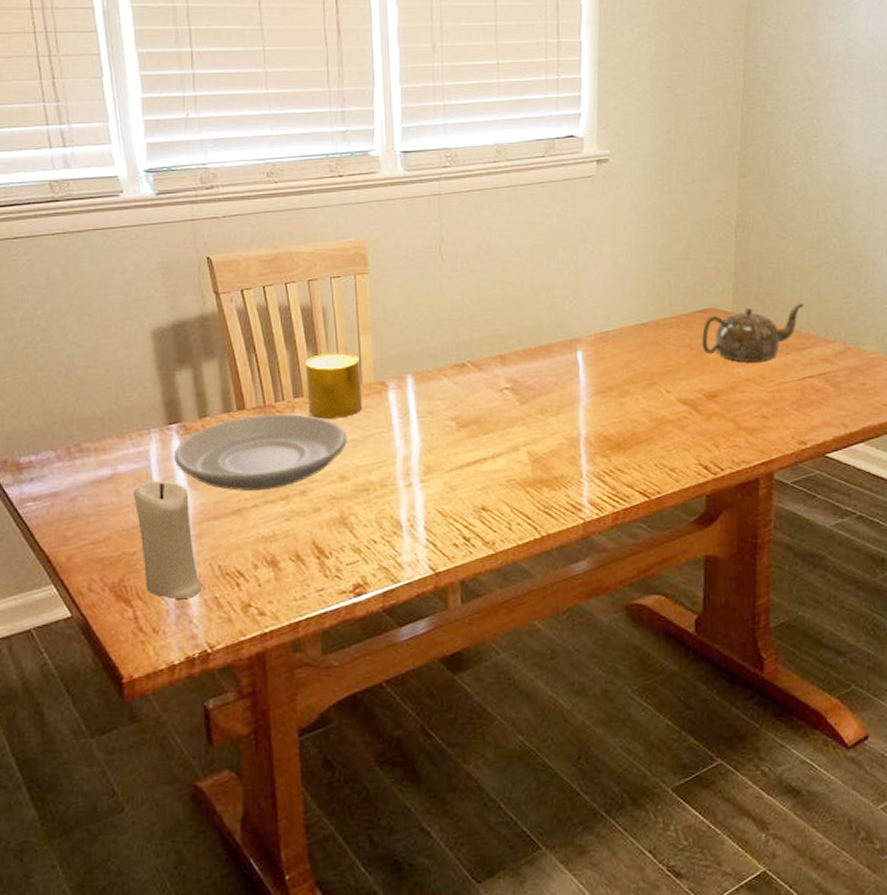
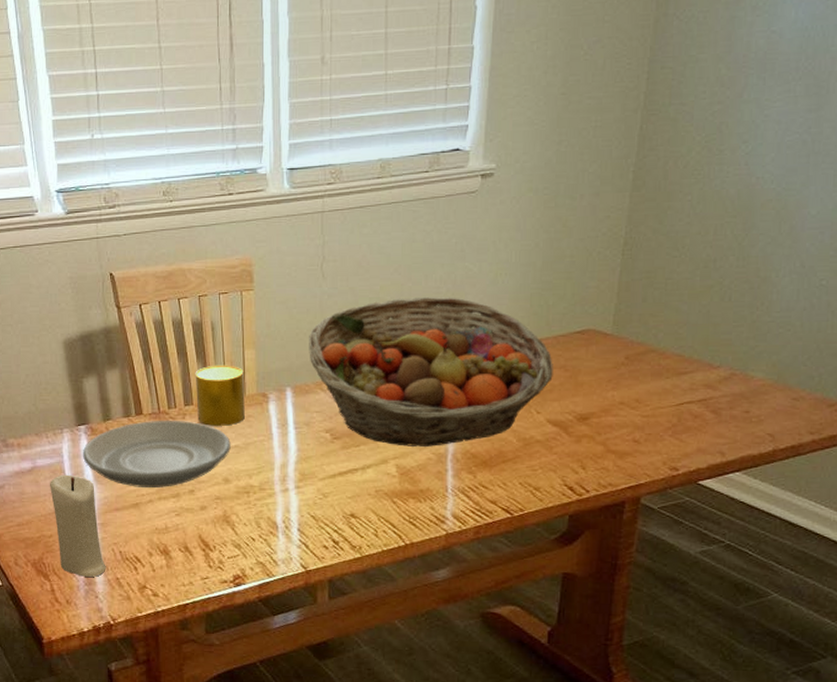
fruit basket: none [429,278,680,432] -> present [309,296,553,446]
teapot: present [701,303,805,362] -> none [577,325,691,385]

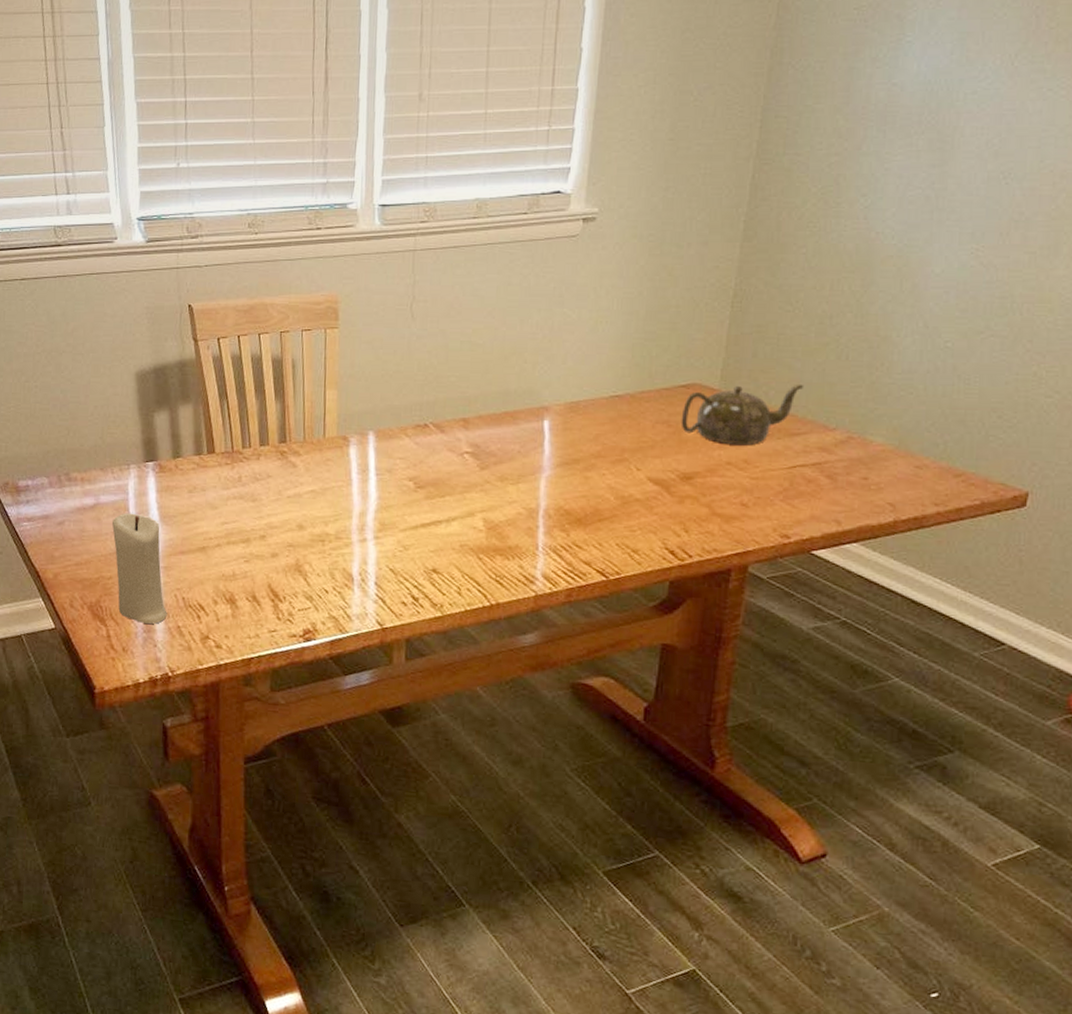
plate: present [83,421,231,487] -> none [149,460,307,532]
cup: present [195,364,245,426] -> none [272,404,325,469]
fruit basket: present [309,296,553,446] -> none [394,342,655,501]
teapot: none [577,325,691,385] -> present [681,384,804,444]

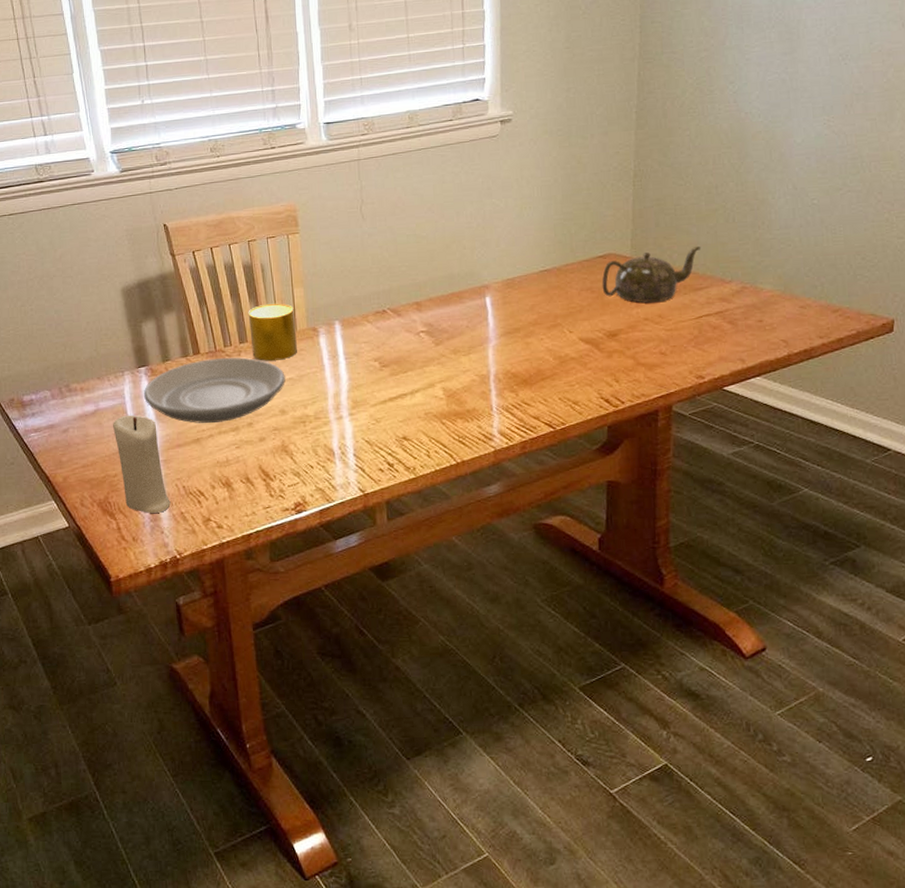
plate: none [149,460,307,532] -> present [144,357,286,423]
cup: none [272,404,325,469] -> present [248,303,297,361]

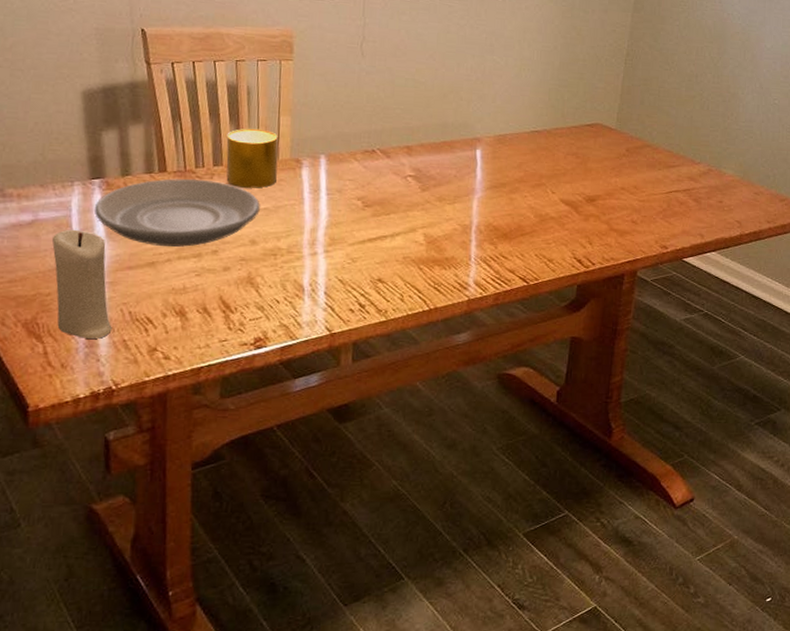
teapot: present [601,245,702,303] -> none [586,127,678,174]

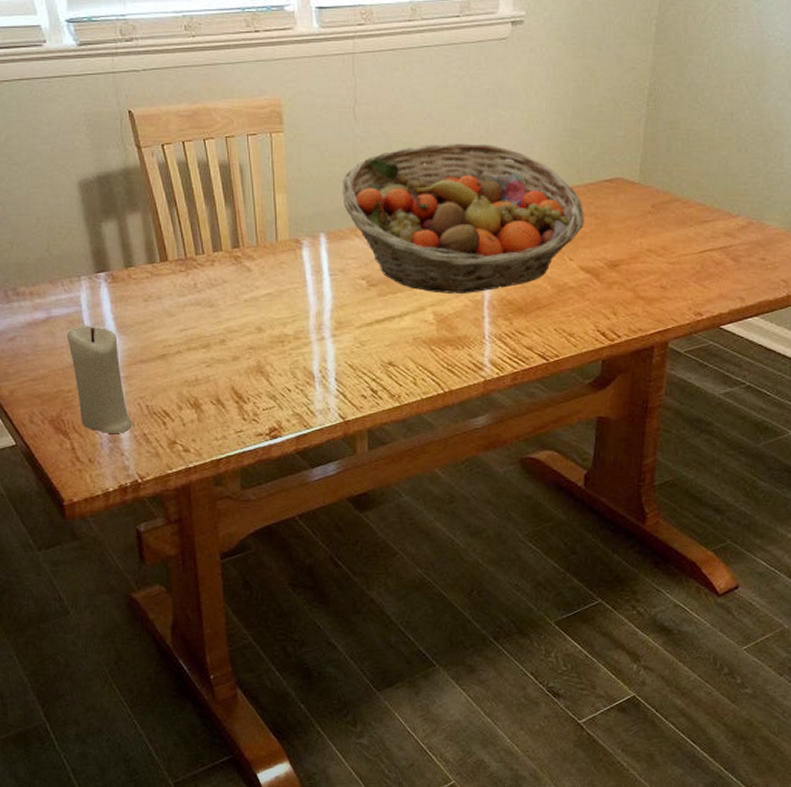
plate: present [95,179,260,247] -> none [103,268,263,338]
cup: present [226,128,278,188] -> none [223,209,277,273]
fruit basket: none [345,81,567,218] -> present [342,142,584,293]

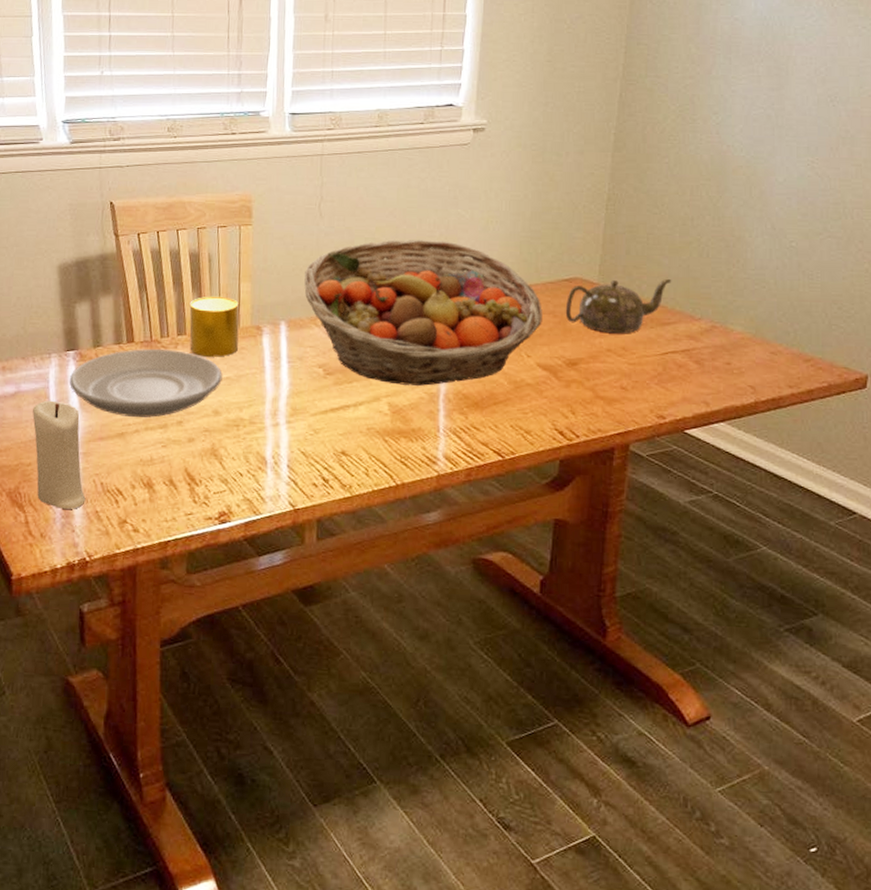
plate: none [103,268,263,338] -> present [70,349,223,418]
cup: none [223,209,277,273] -> present [189,296,239,357]
teapot: none [606,175,711,232] -> present [565,278,672,333]

